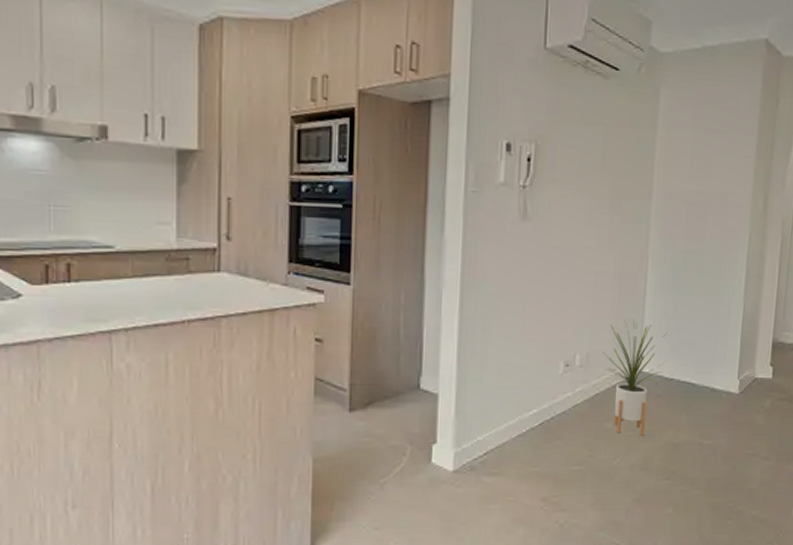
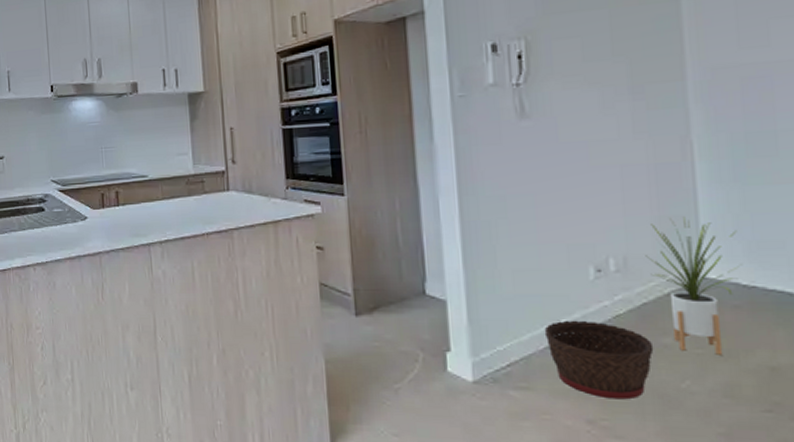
basket: none [518,410,599,478] -> present [544,320,654,400]

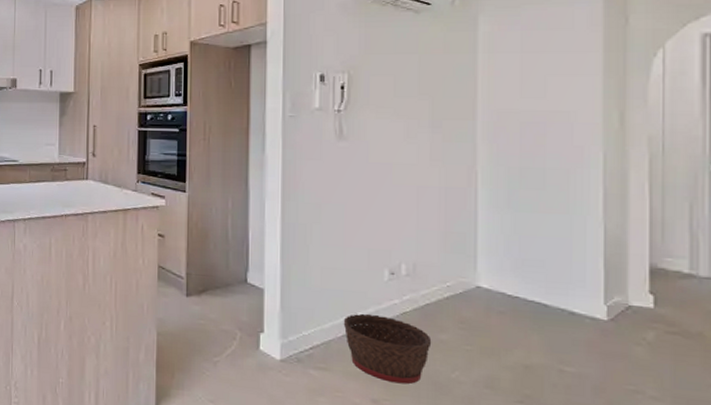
house plant: present [645,216,741,355] -> none [431,234,508,352]

